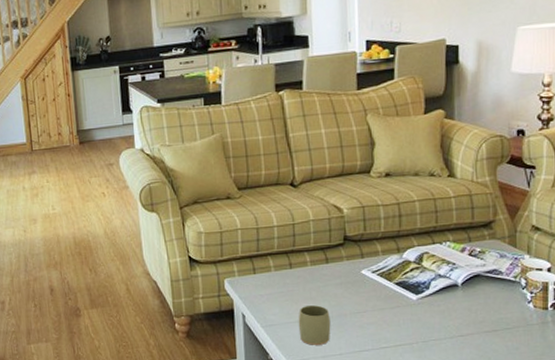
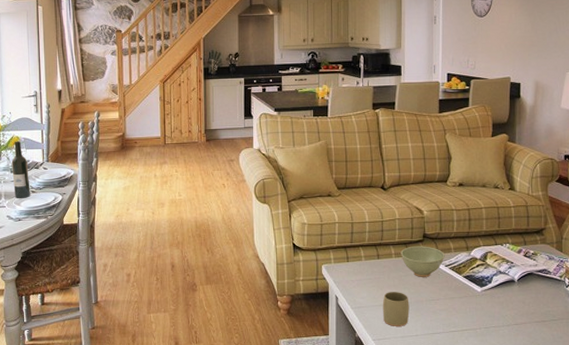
bowl: none [317,250,372,287] -> present [400,246,445,277]

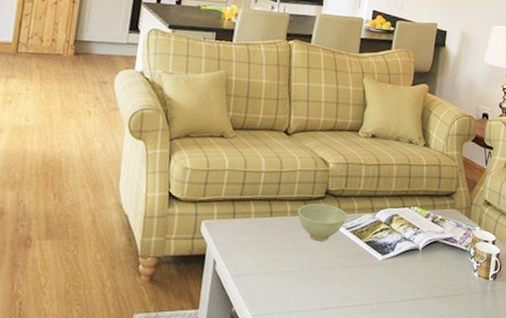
mug: present [382,292,410,326] -> none [267,257,301,299]

